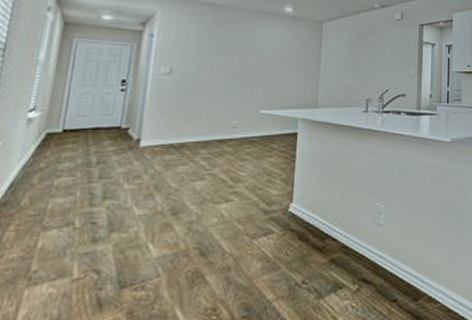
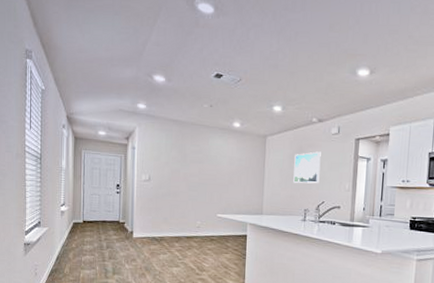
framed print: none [353,37,384,72] -> present [293,151,321,184]

